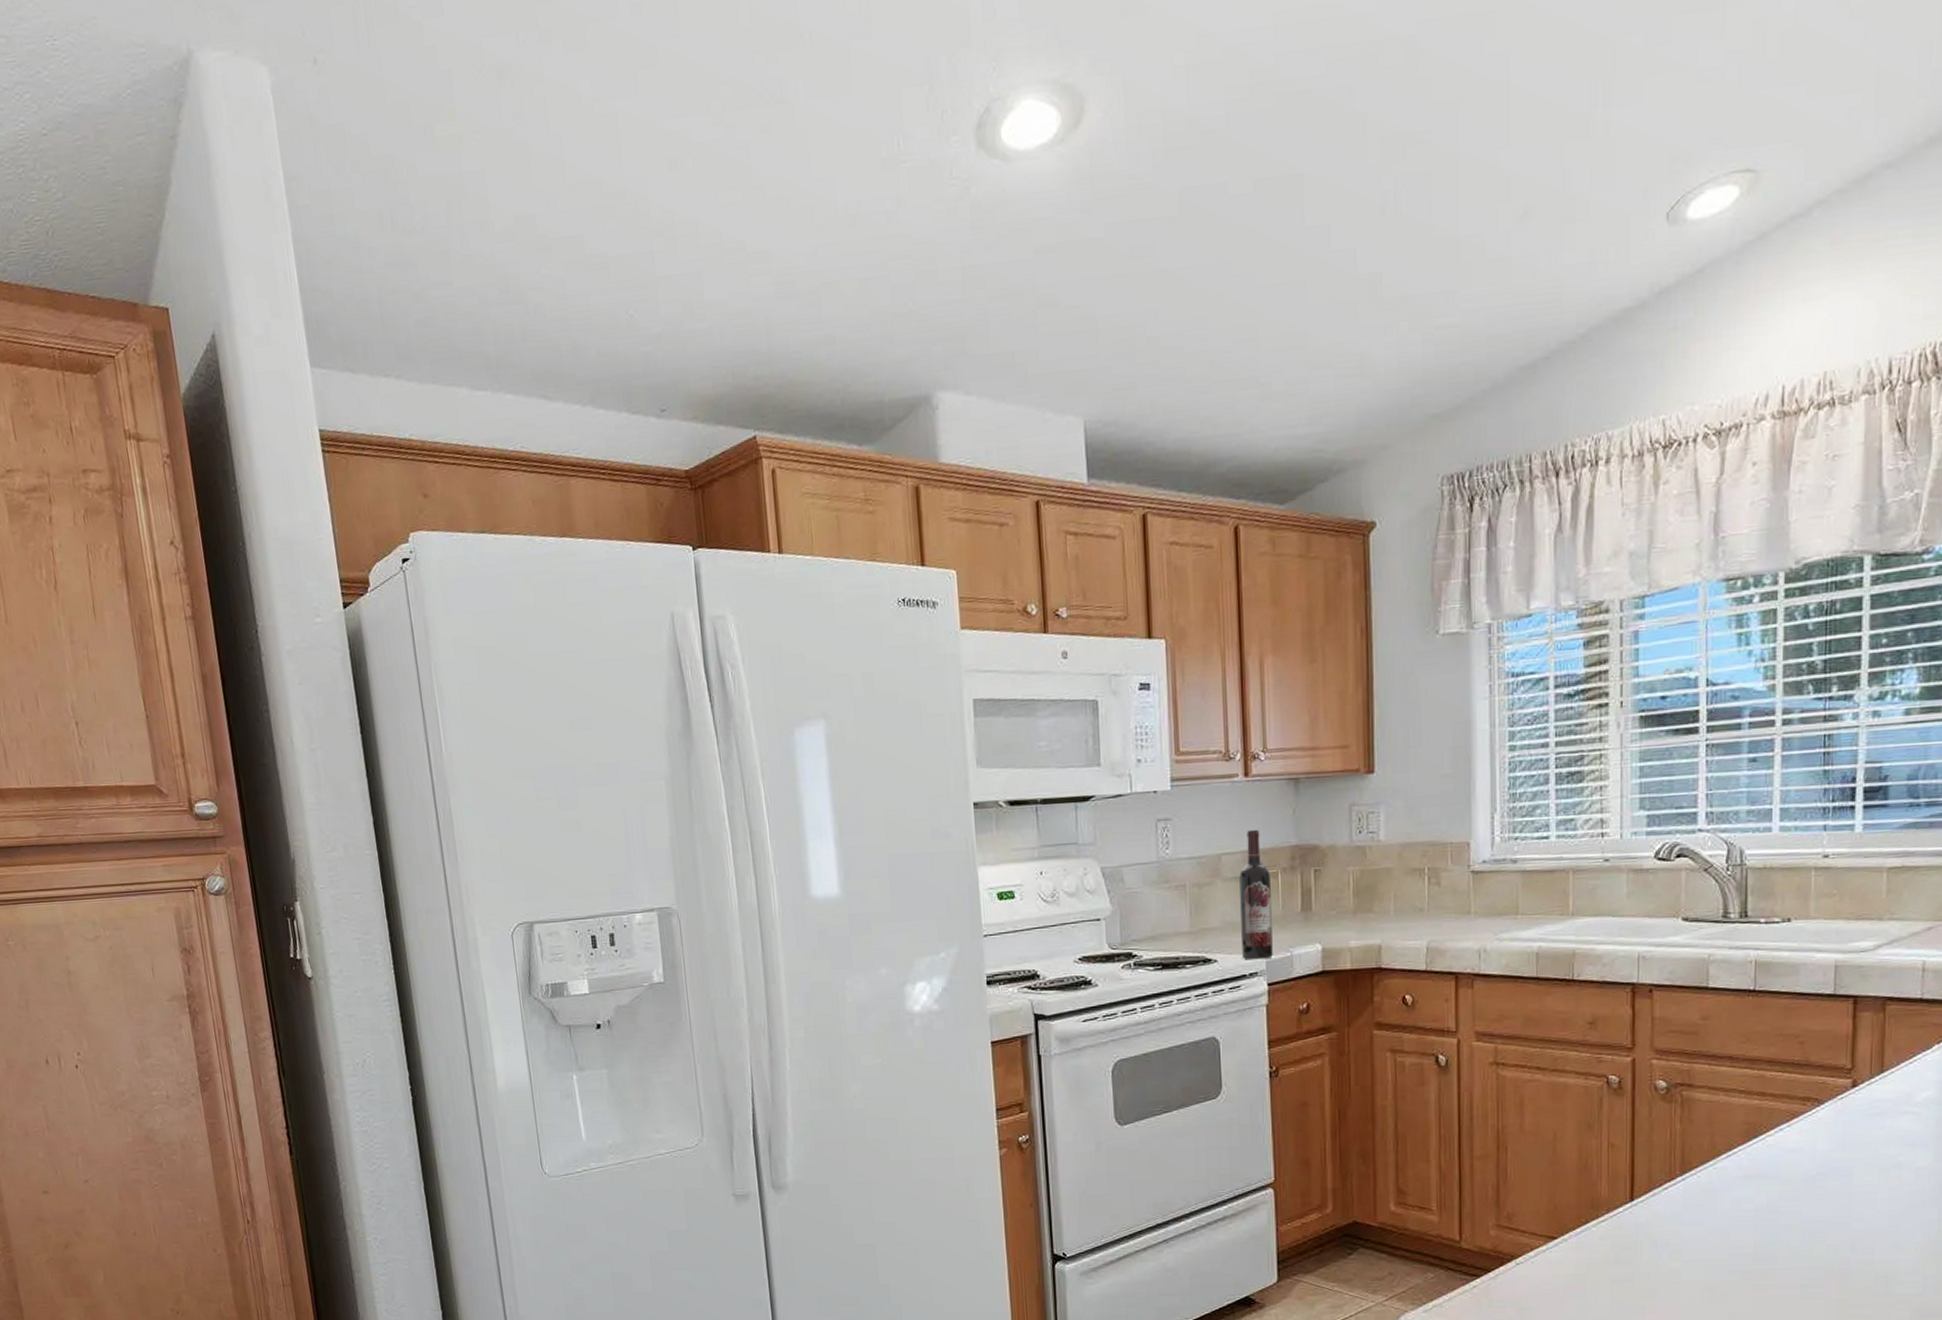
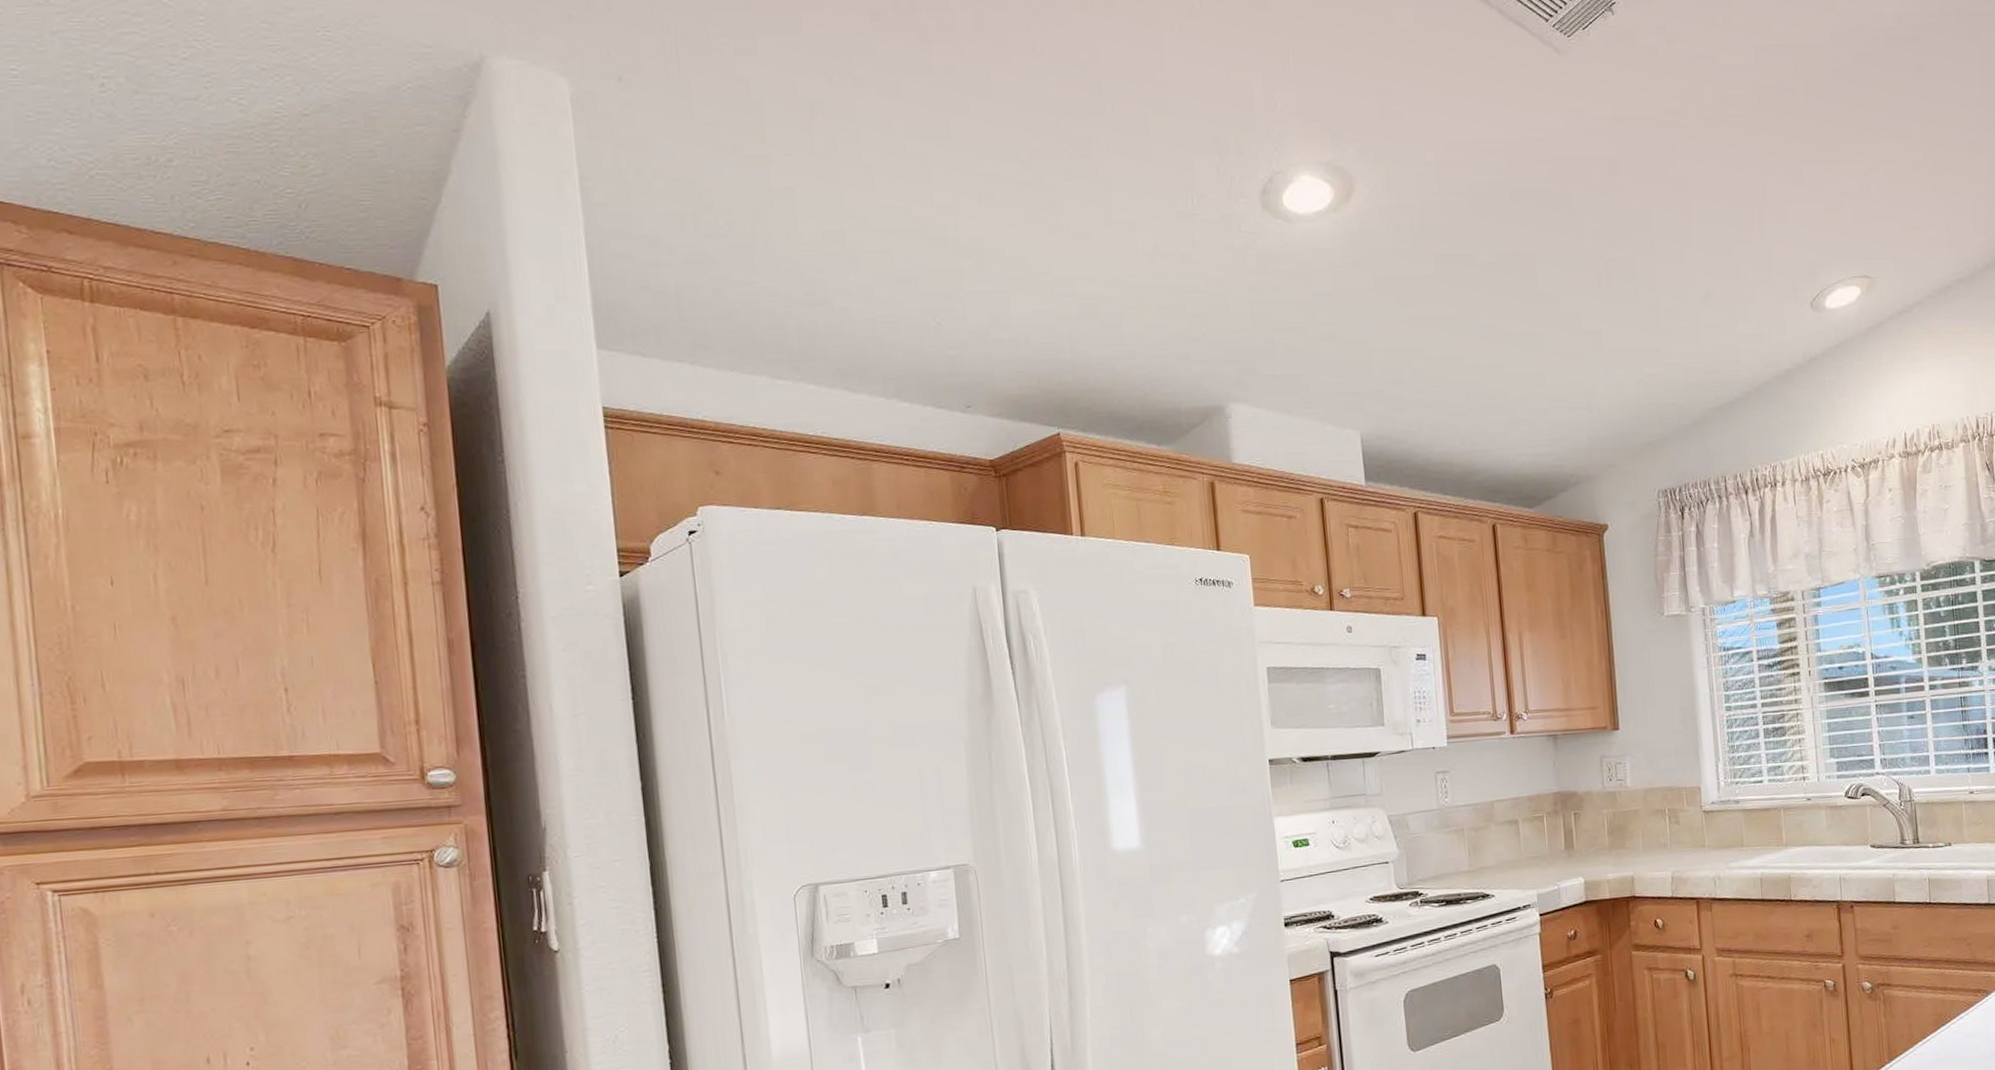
wine bottle: present [1238,829,1274,960] -> none [1509,779,1544,894]

